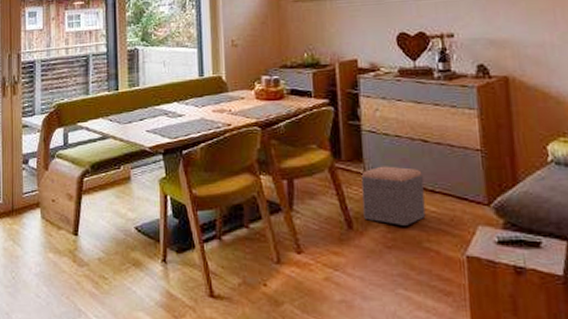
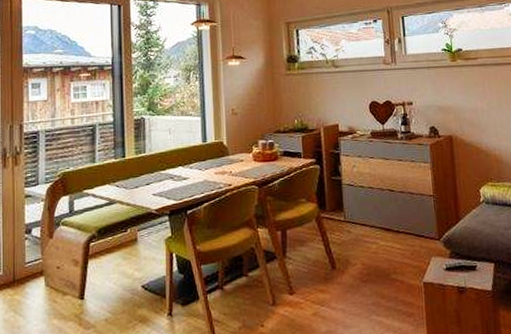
footstool: present [361,166,426,226] -> none [342,213,393,263]

